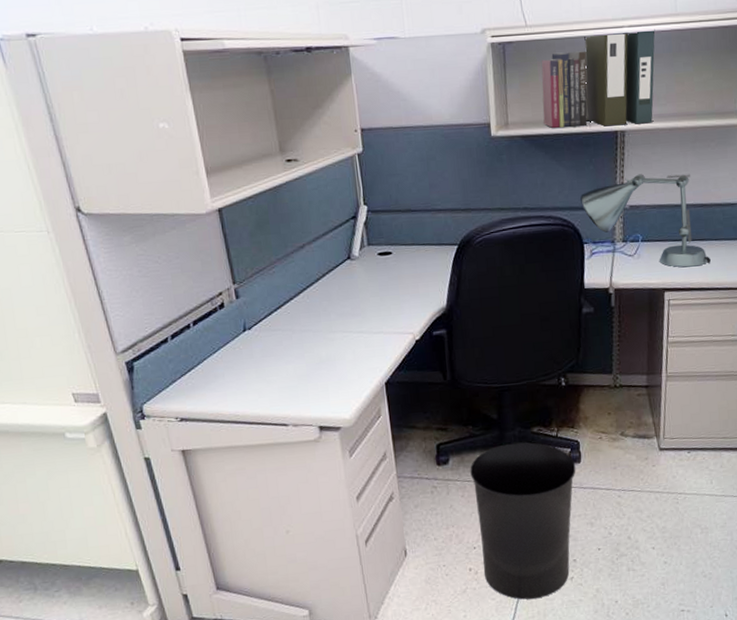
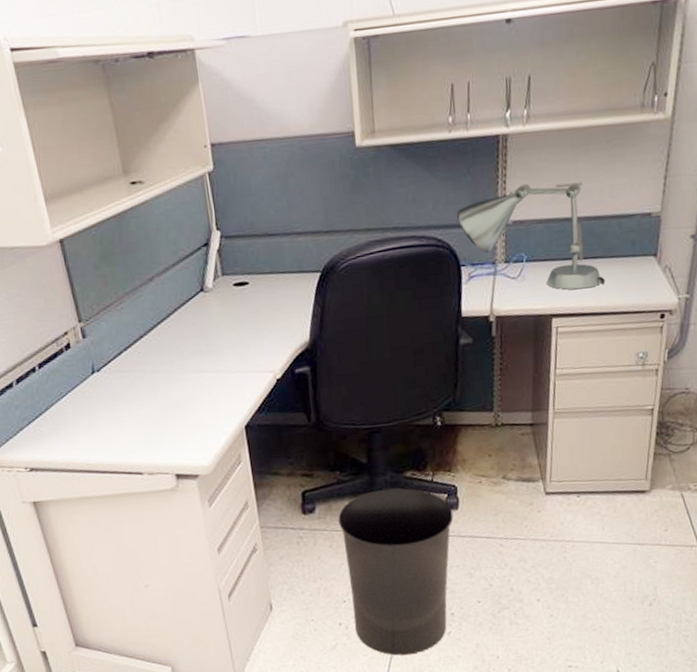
books: present [541,51,588,128] -> none [411,42,465,134]
binder: present [584,34,628,127] -> none [461,20,512,130]
binder: present [625,28,655,124] -> none [508,11,543,126]

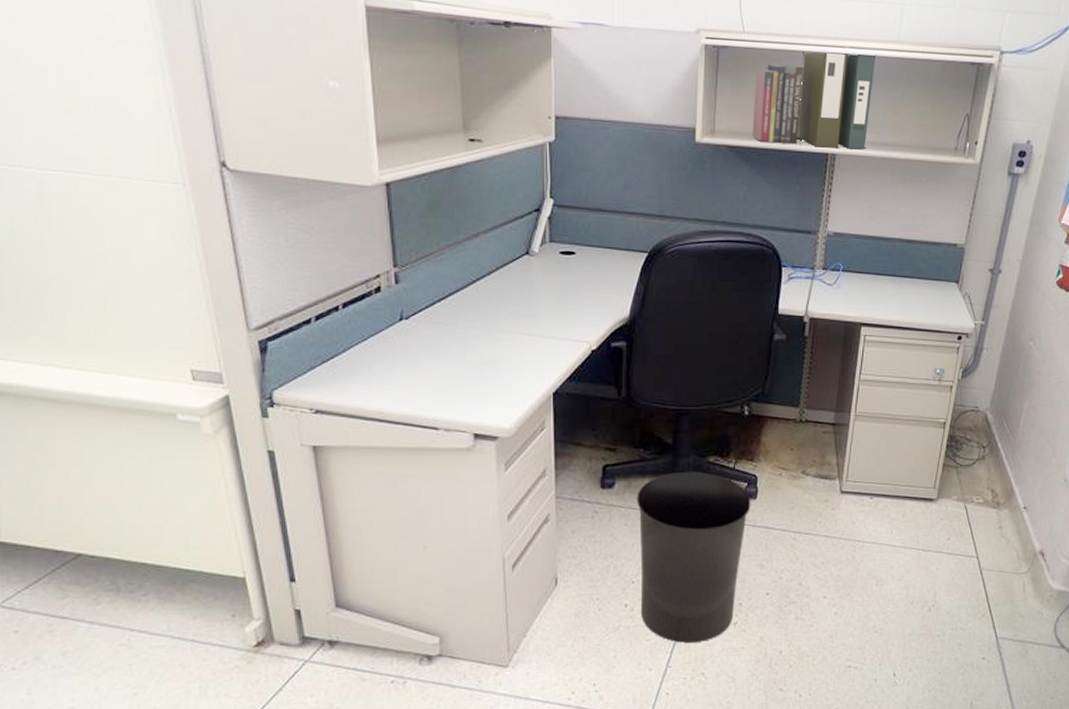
books: none [411,42,465,134] -> present [752,65,804,143]
desk lamp: present [457,182,605,290] -> none [783,201,911,304]
binder: none [461,20,512,130] -> present [797,52,848,148]
binder: none [508,11,543,126] -> present [838,53,876,150]

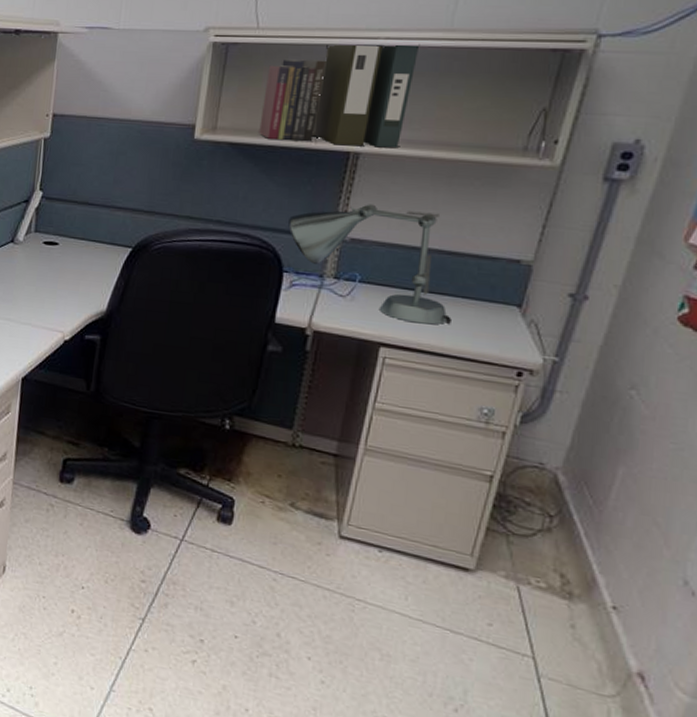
waste bin: present [637,471,751,643] -> none [88,478,225,673]
desk lamp: none [783,201,911,304] -> present [288,204,451,325]

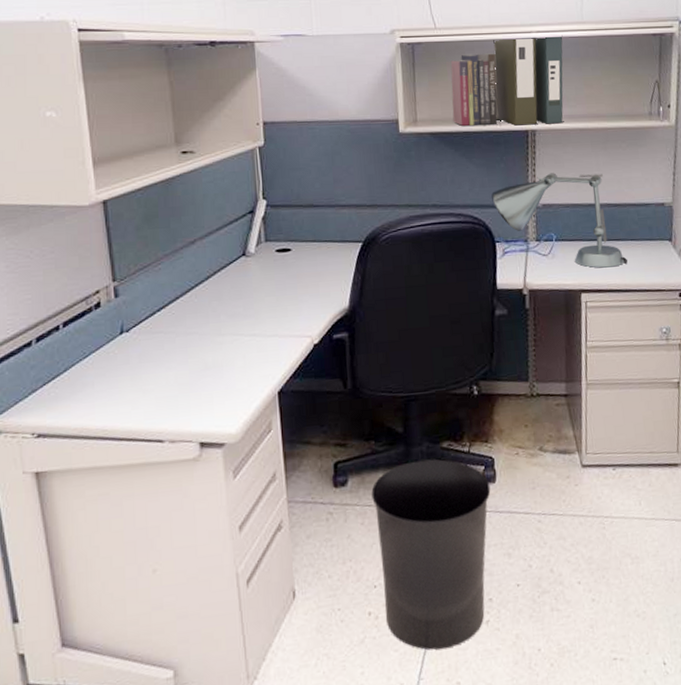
waste bin: none [88,478,225,673] -> present [371,459,491,650]

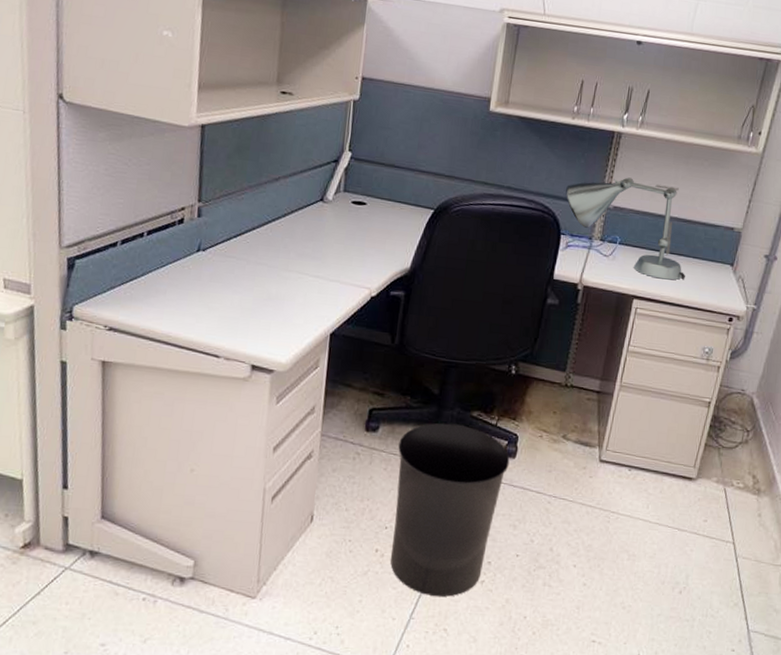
books: present [451,53,498,126] -> none [543,46,598,120]
binder: present [493,39,538,126] -> none [586,37,641,128]
binder: present [534,35,563,124] -> none [625,42,669,131]

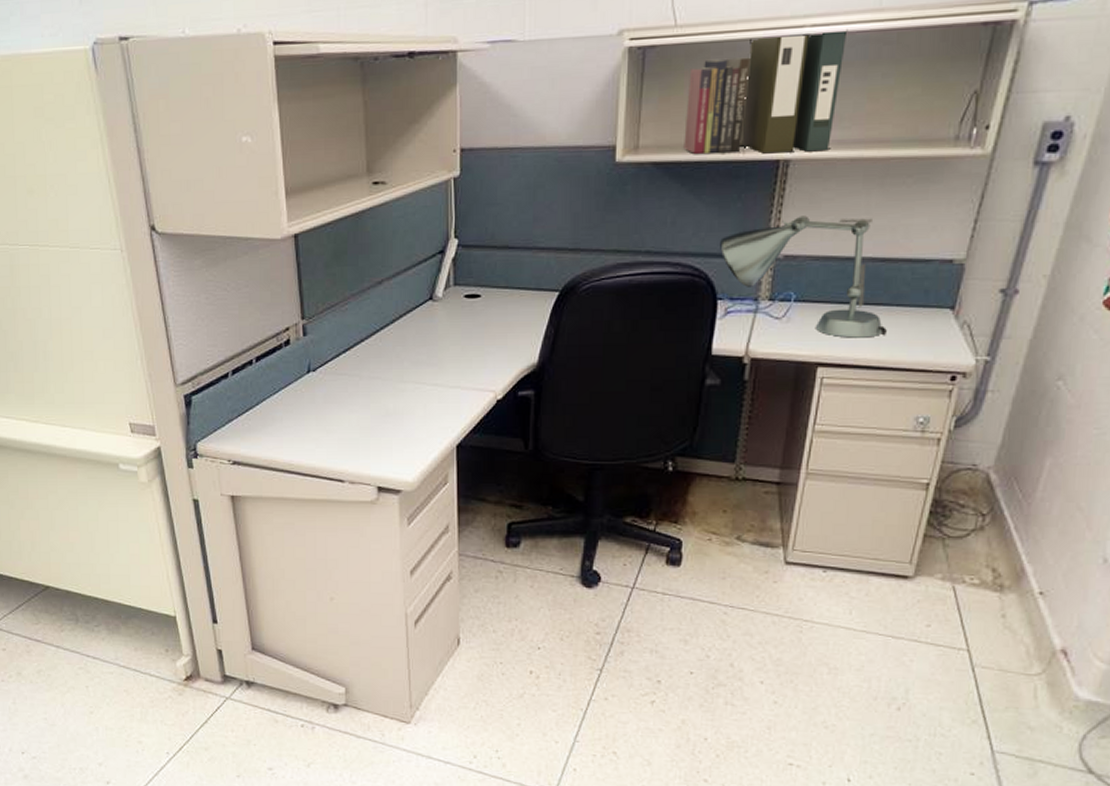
waste bin: present [390,422,510,597] -> none [544,532,674,719]
books: none [543,46,598,120] -> present [684,57,751,154]
binder: none [586,37,641,128] -> present [740,36,809,154]
binder: none [625,42,669,131] -> present [793,28,848,152]

